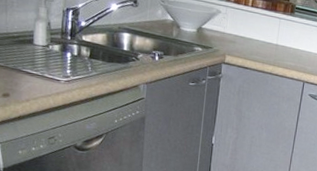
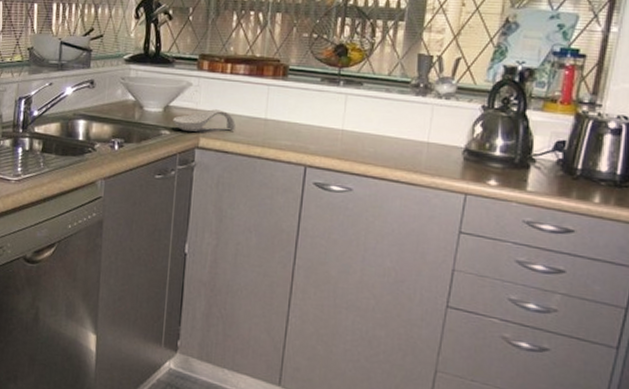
spoon rest: none [205,33,254,52] -> present [173,109,236,132]

